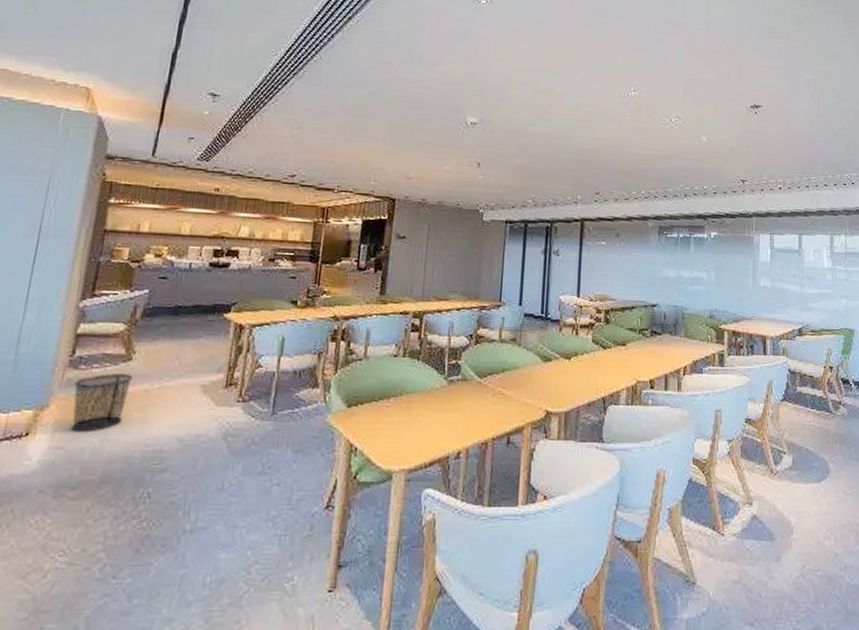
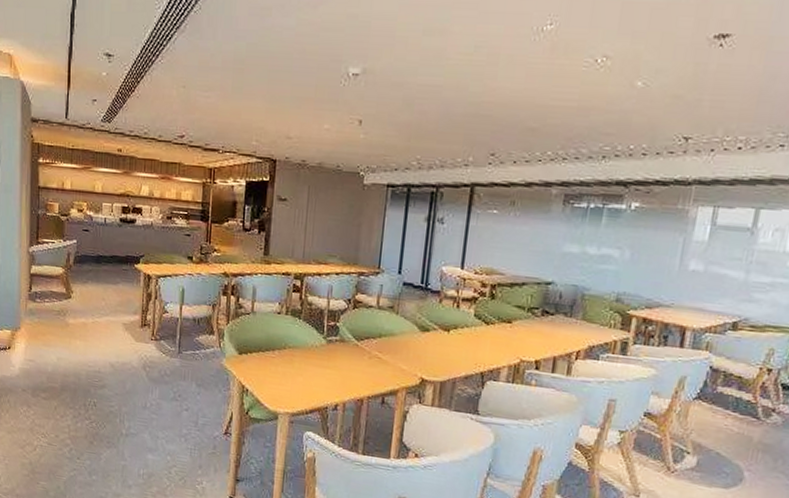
trash can: present [71,374,133,433] -> none [34,307,74,351]

